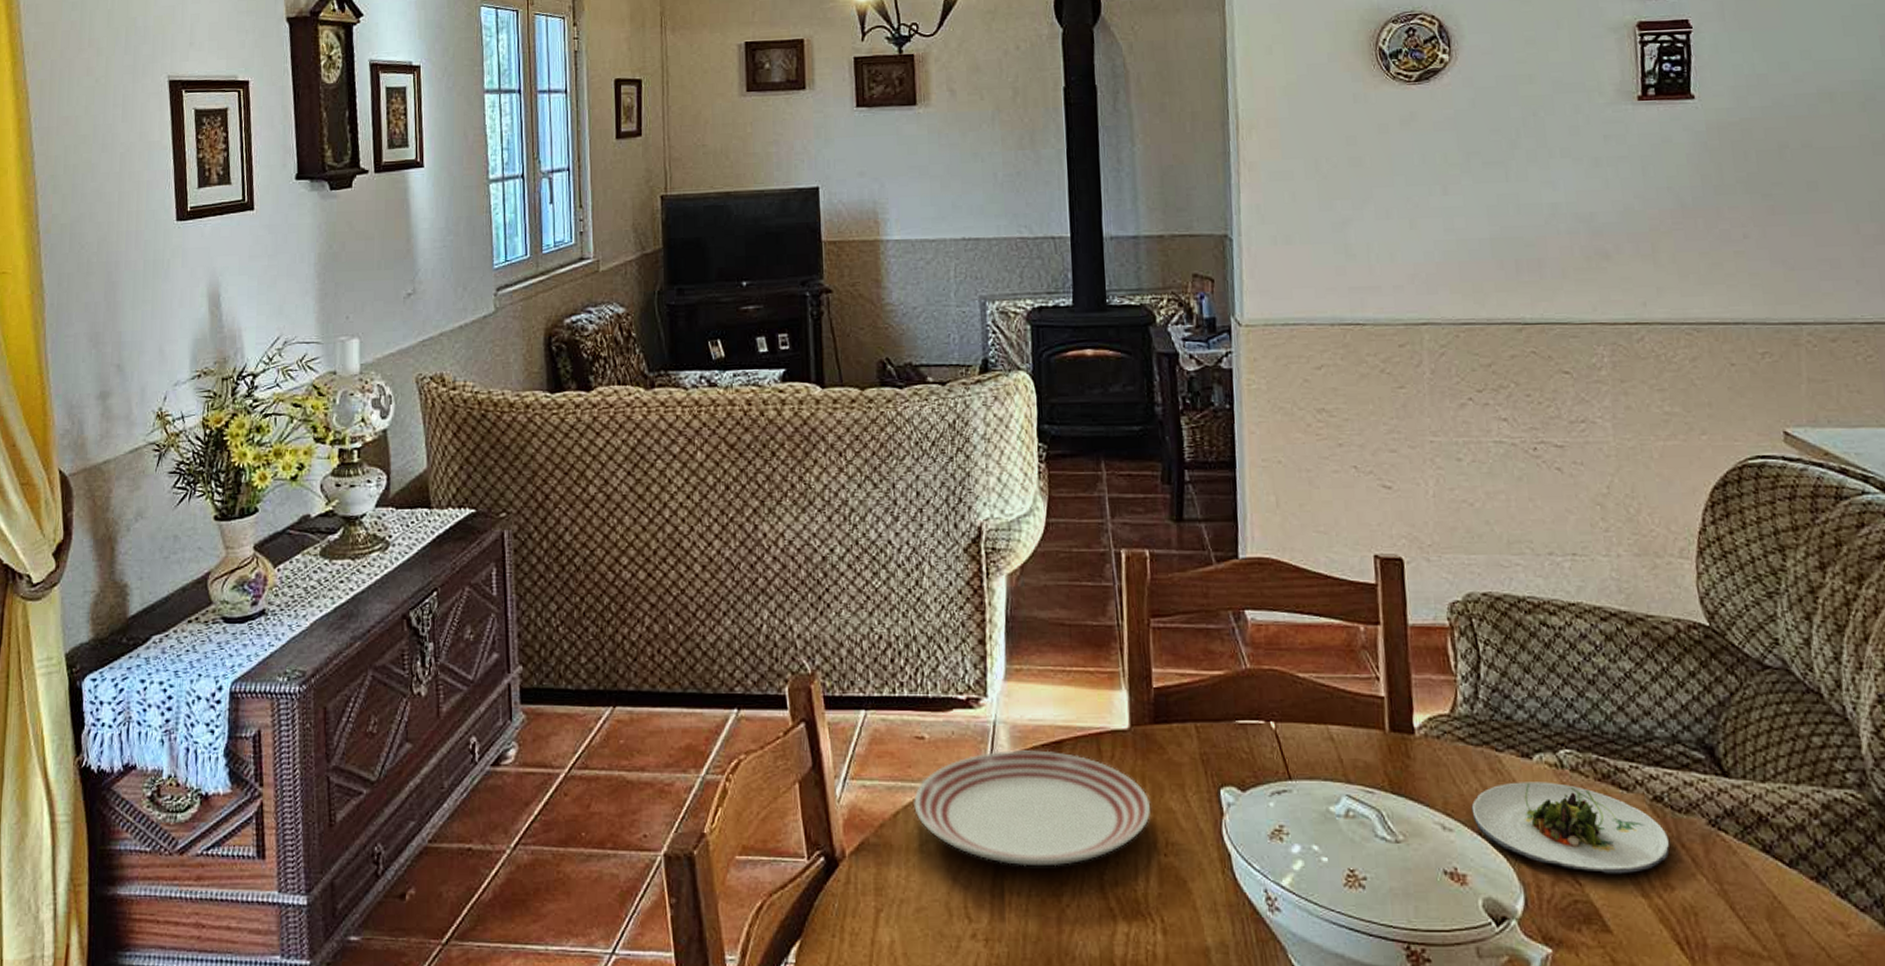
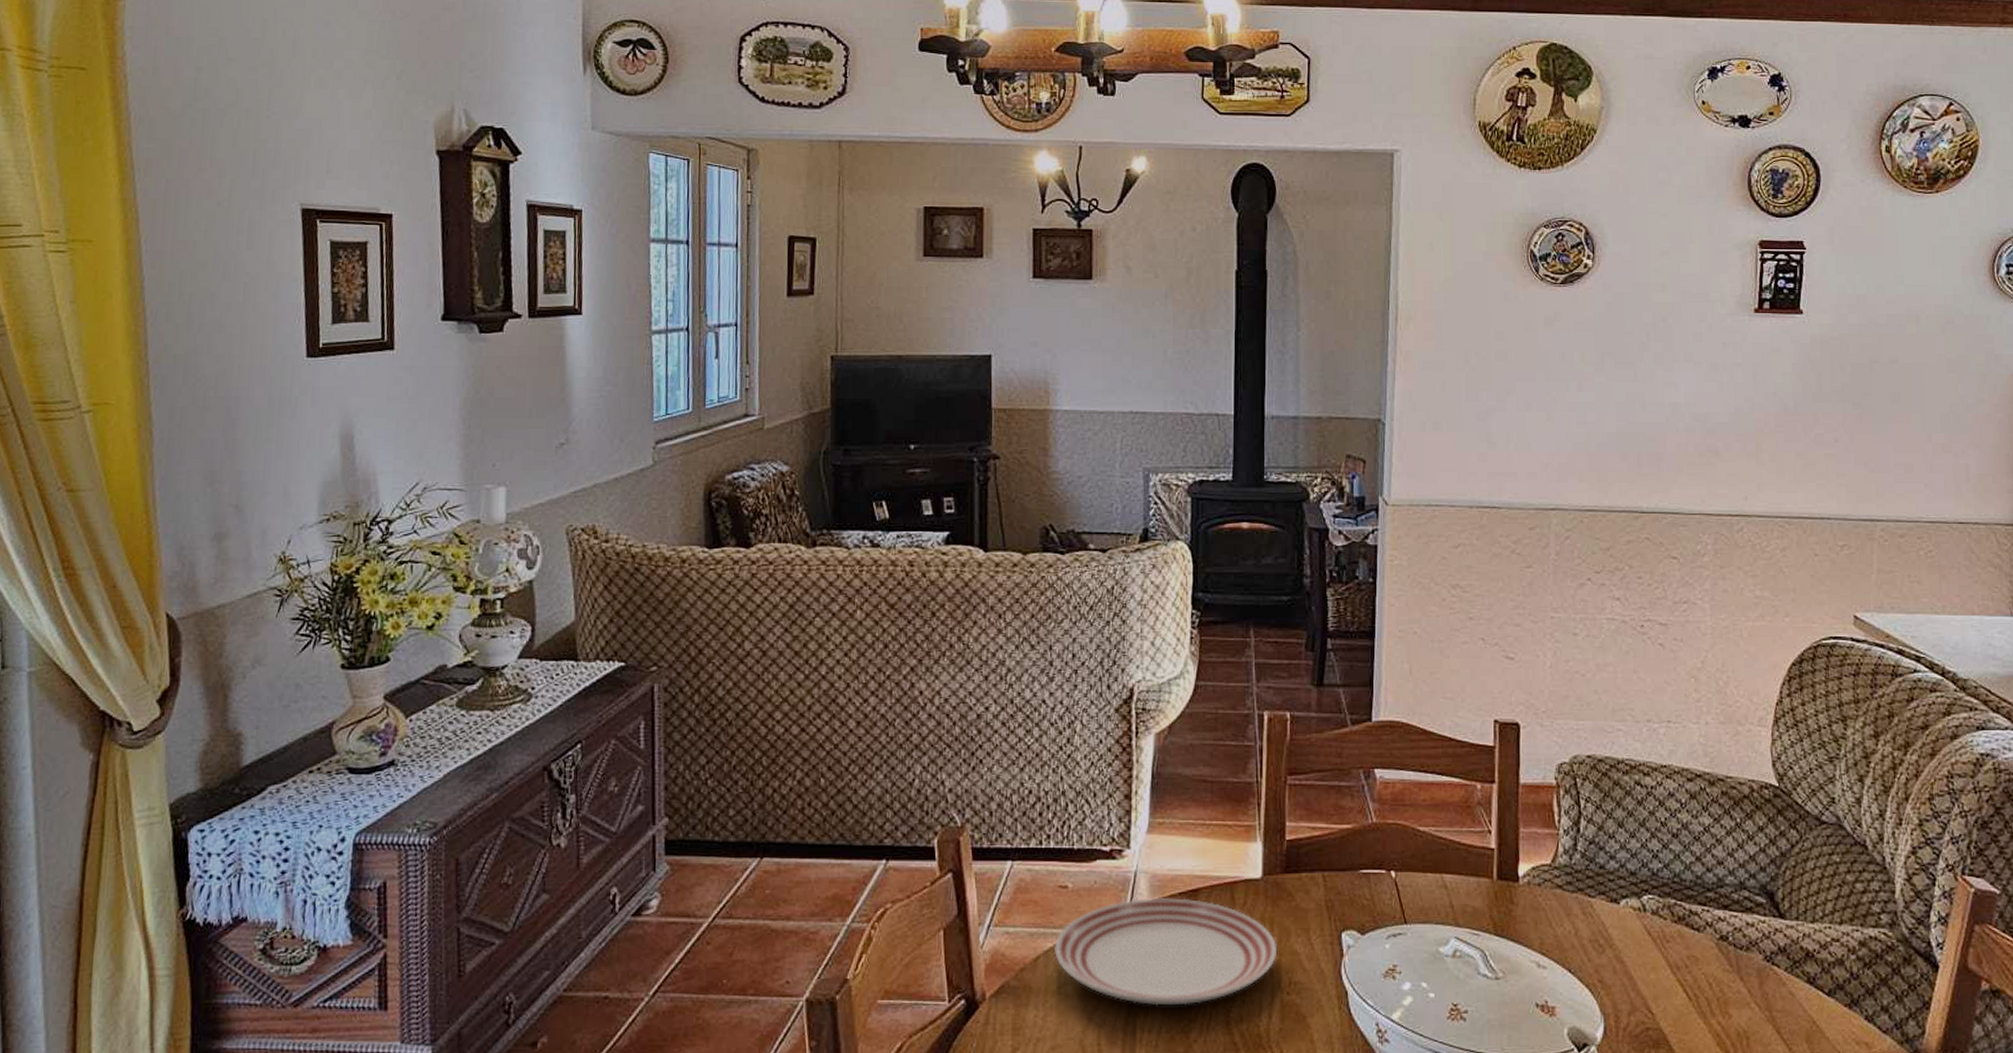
salad plate: present [1471,782,1670,874] -> none [1564,924,1731,1005]

